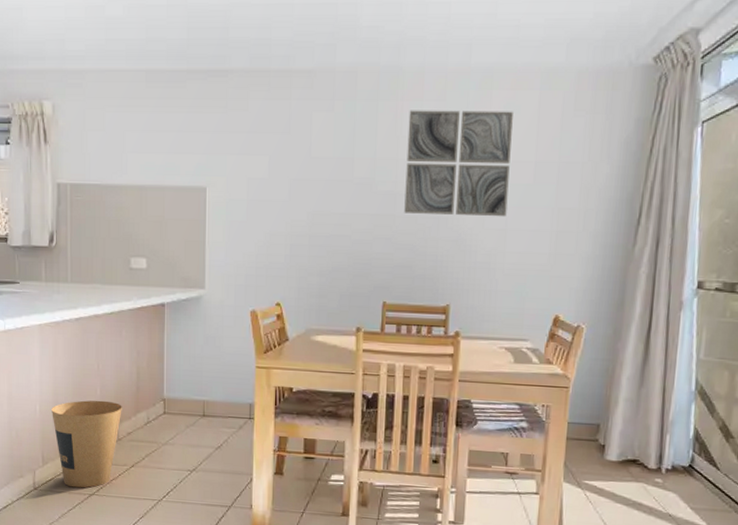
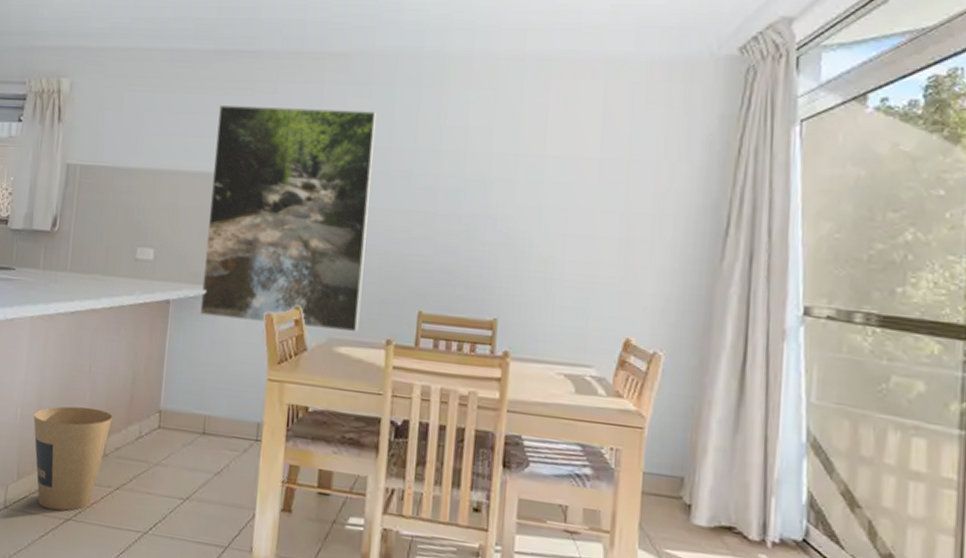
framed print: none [192,123,341,323] -> present [200,105,377,333]
wall art: present [404,110,513,217] -> none [446,98,574,221]

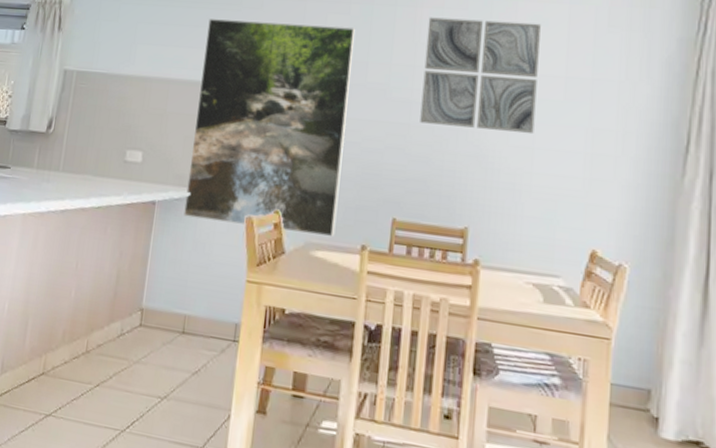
trash can: present [33,406,113,512] -> none [19,302,96,407]
wall art: none [446,98,574,221] -> present [420,17,541,135]

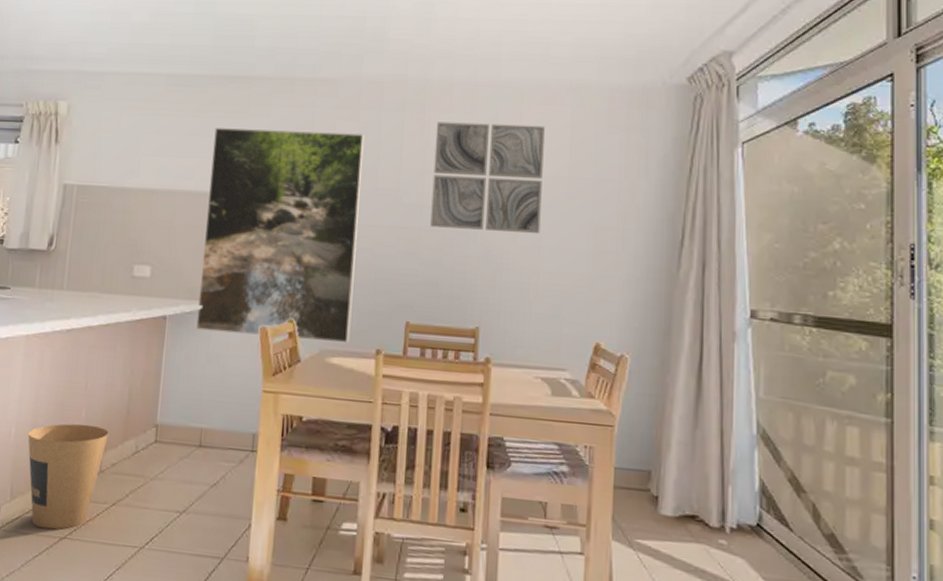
trash can: none [19,302,96,407] -> present [28,423,109,530]

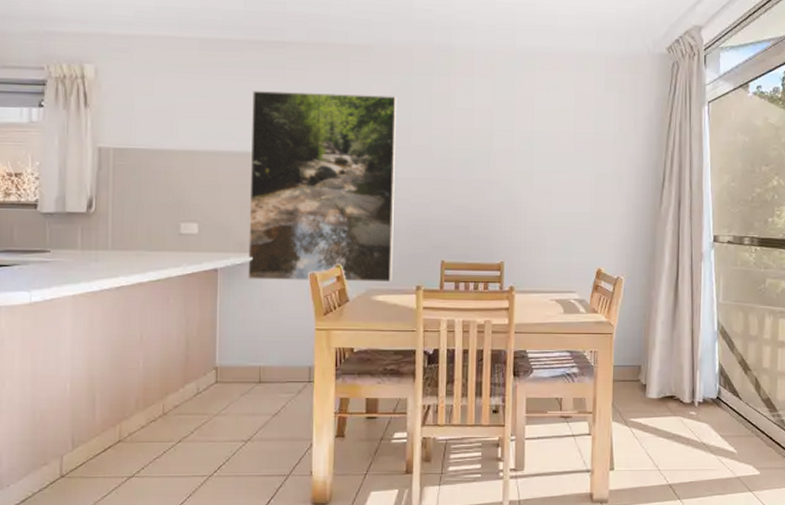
trash can: present [28,423,109,530] -> none [85,373,168,471]
wall art: present [430,121,545,235] -> none [459,85,554,182]

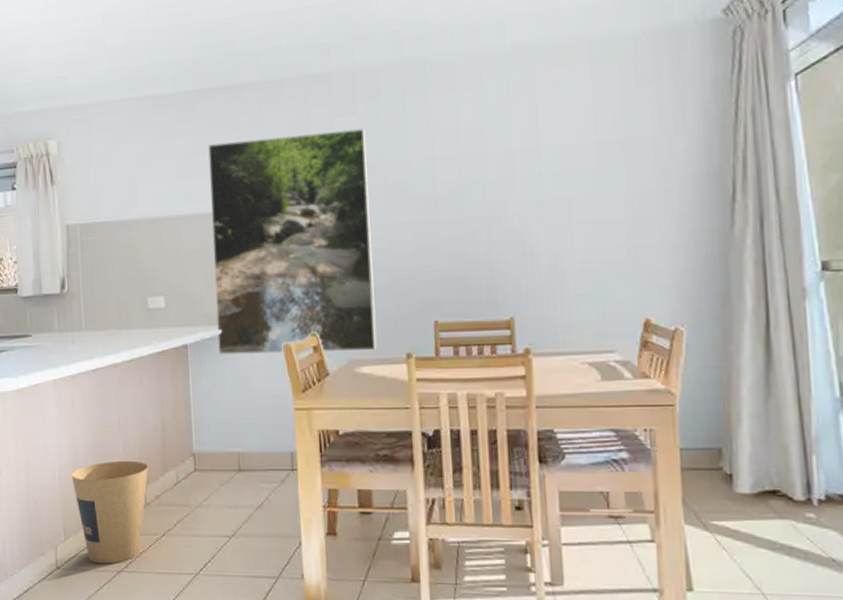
trash can: none [85,373,168,471] -> present [71,460,148,564]

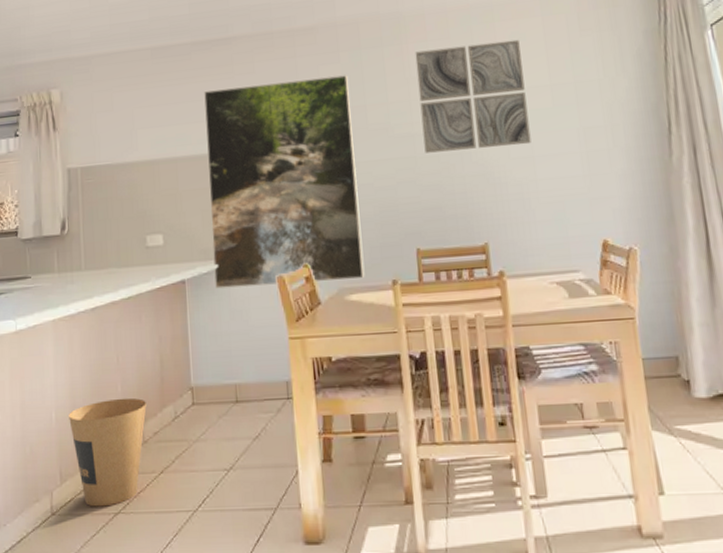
wall art: none [441,89,570,217] -> present [415,39,531,153]

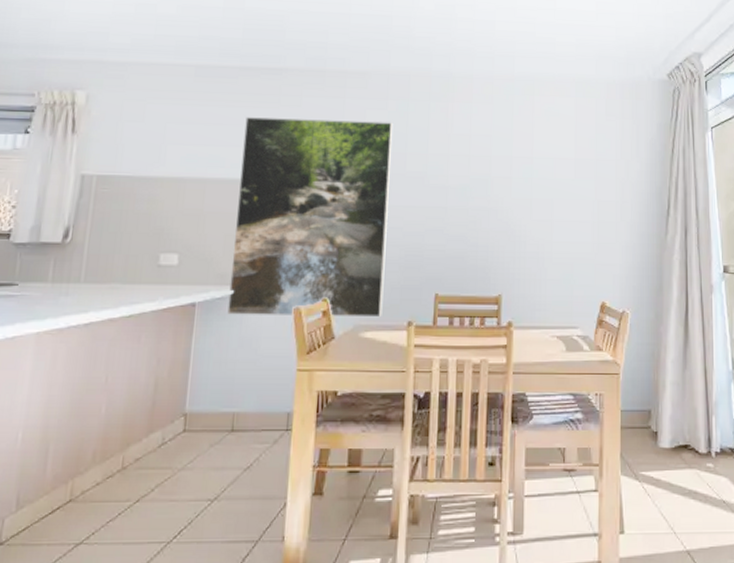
trash can: present [69,397,147,507] -> none [37,420,132,537]
wall art: present [415,39,531,153] -> none [456,111,553,209]

